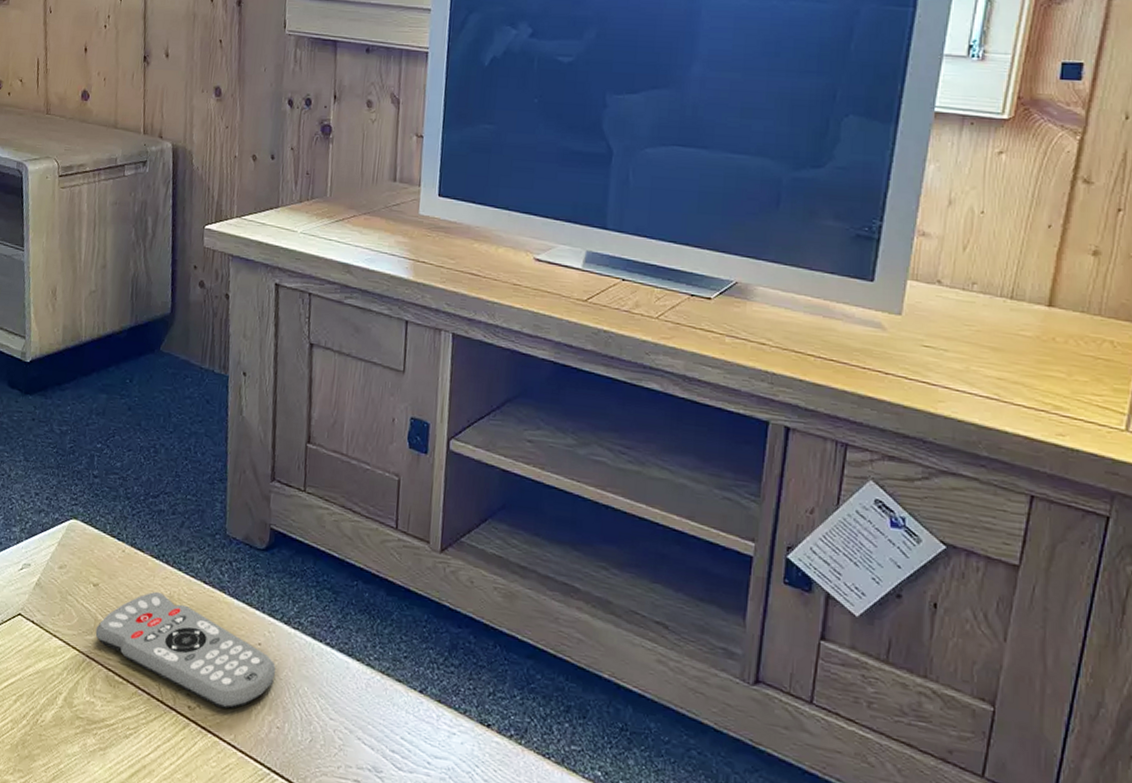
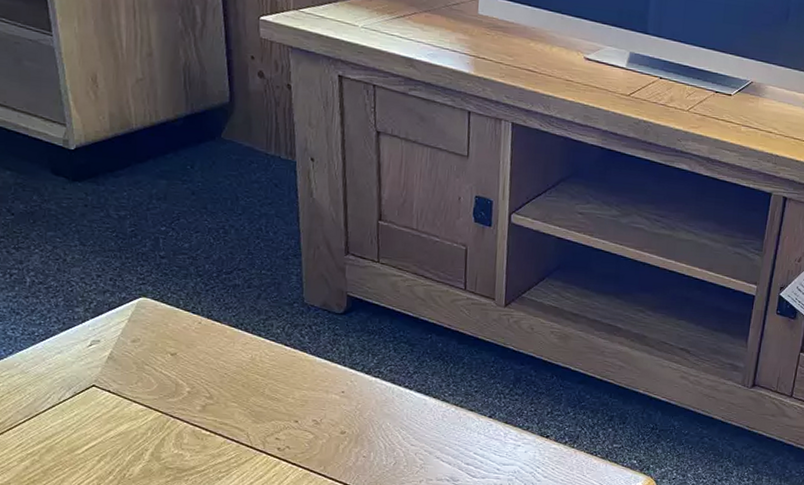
remote control: present [95,591,276,710] -> none [177,355,359,447]

